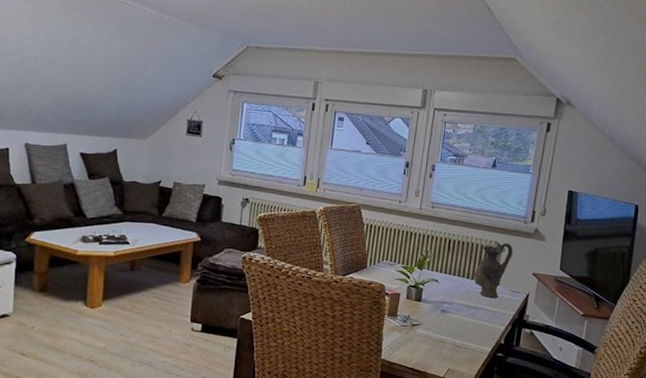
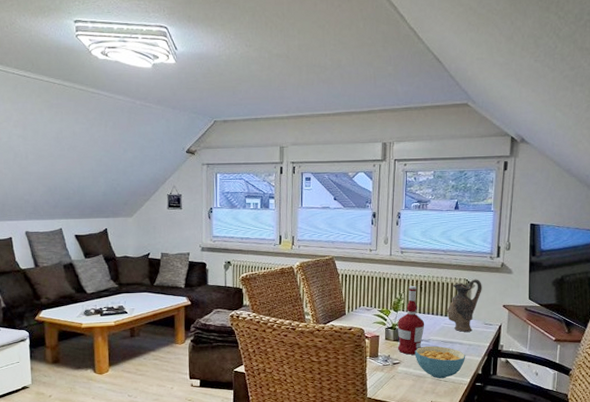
alcohol: none [418,243,450,317] -> present [397,285,425,355]
cereal bowl: none [436,309,490,346] -> present [414,345,466,379]

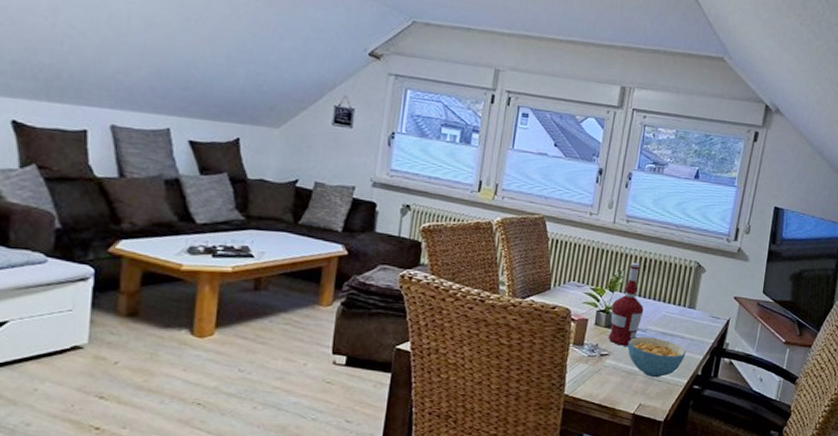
ceramic pitcher: present [446,279,482,332] -> none [670,263,714,324]

